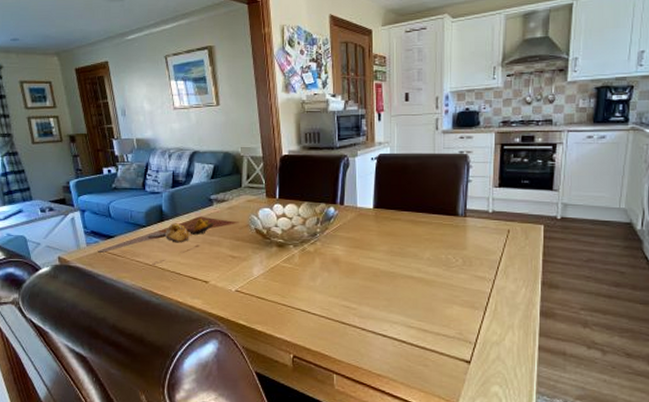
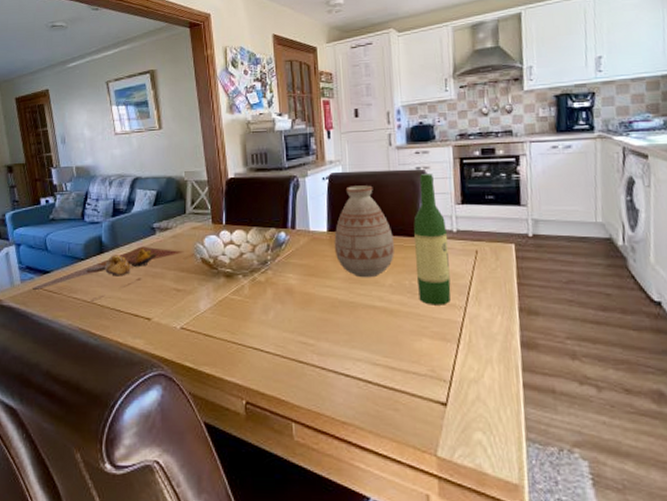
vase: none [379,166,435,251] -> present [334,185,395,278]
wine bottle: none [452,158,484,278] -> present [414,174,451,305]

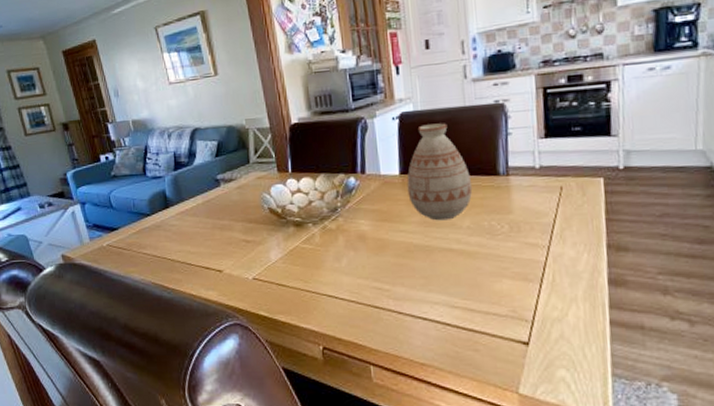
cutting board: present [33,246,195,303] -> none [102,199,262,258]
wine bottle: present [414,174,451,305] -> none [492,107,533,246]

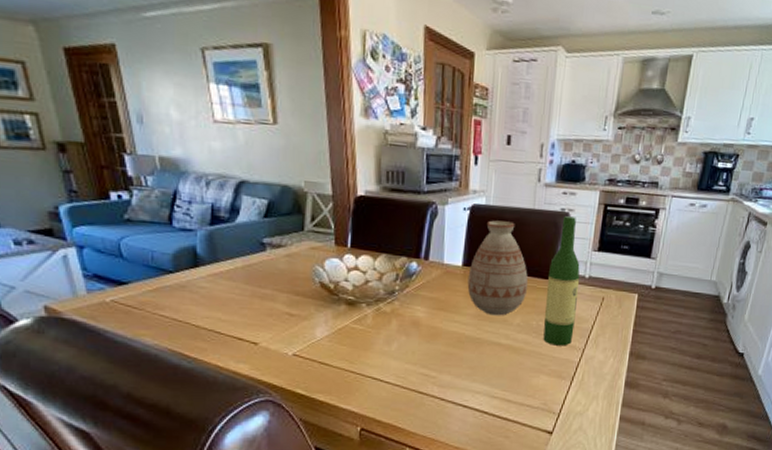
wine bottle: none [492,107,533,246] -> present [543,216,580,346]

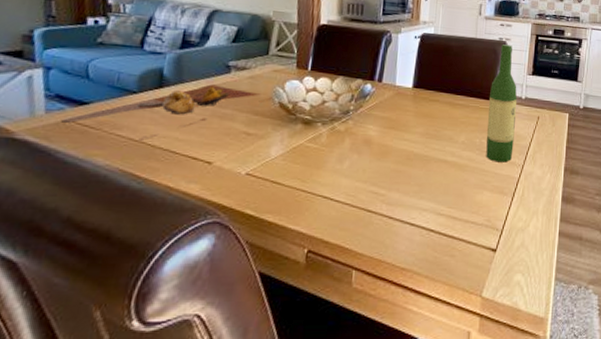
cutting board: none [104,263,313,322] -> present [61,84,273,142]
vase: present [467,220,529,316] -> none [416,47,472,134]

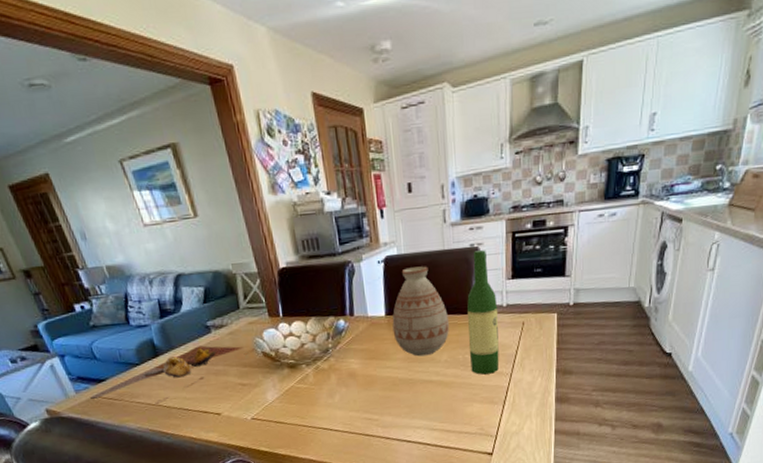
vase: none [416,47,472,134] -> present [392,266,450,357]

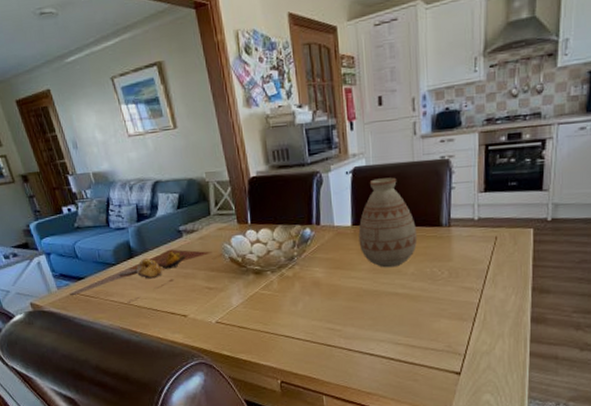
wine bottle: present [467,250,499,375] -> none [436,162,470,290]

